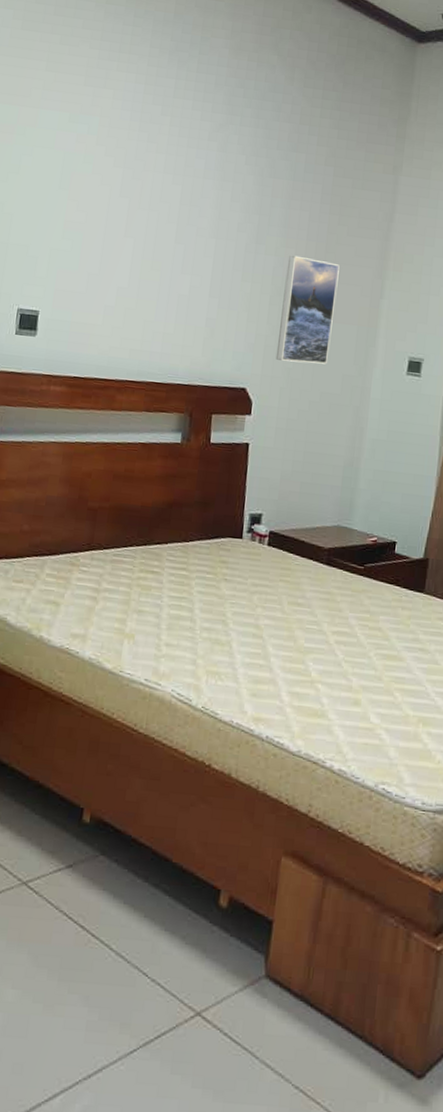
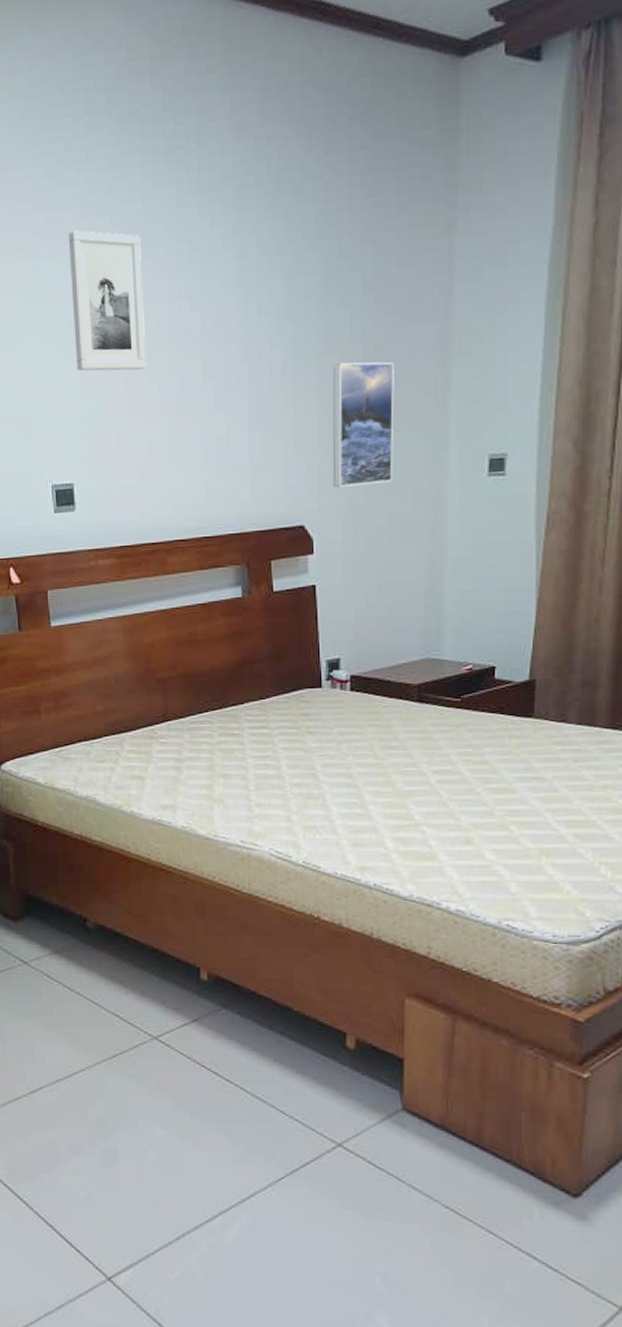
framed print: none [60,93,138,224] -> present [68,230,146,371]

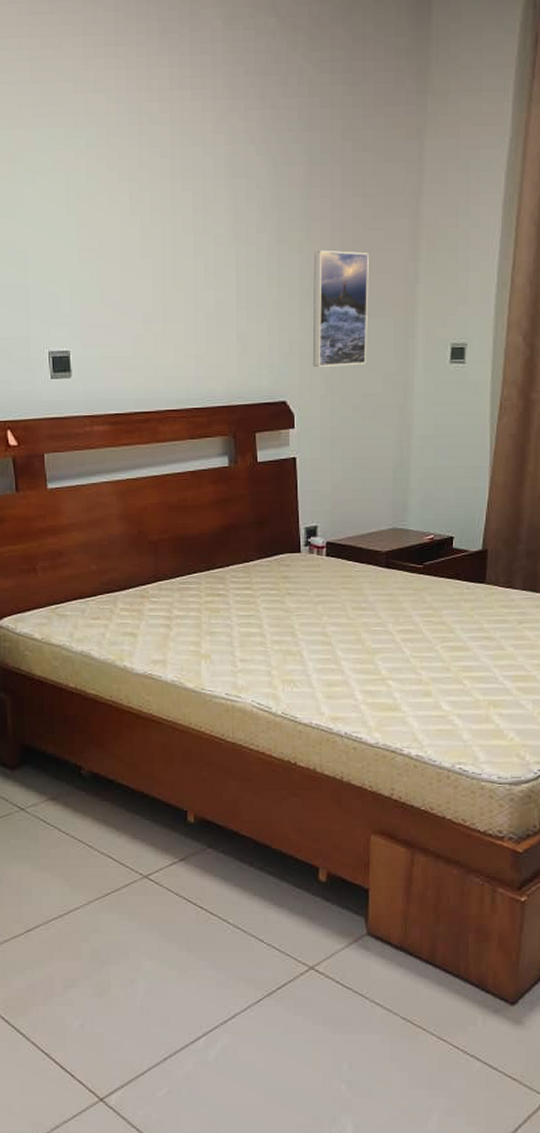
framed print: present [68,230,146,371] -> none [65,103,140,245]

